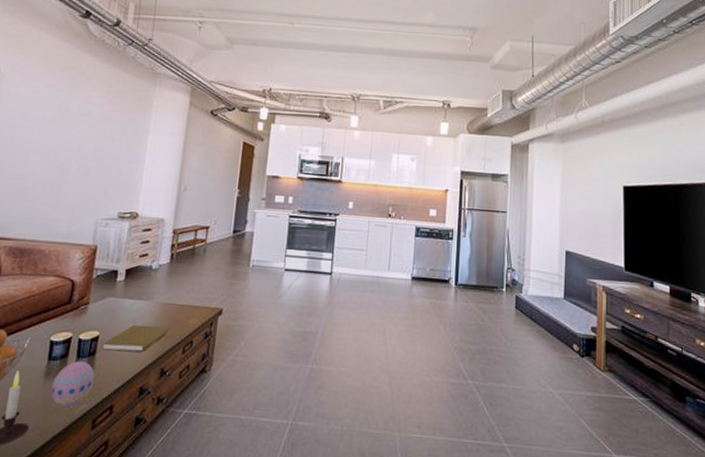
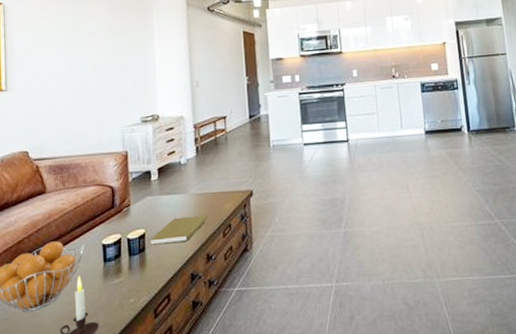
decorative egg: present [51,361,95,408] -> none [112,258,149,303]

